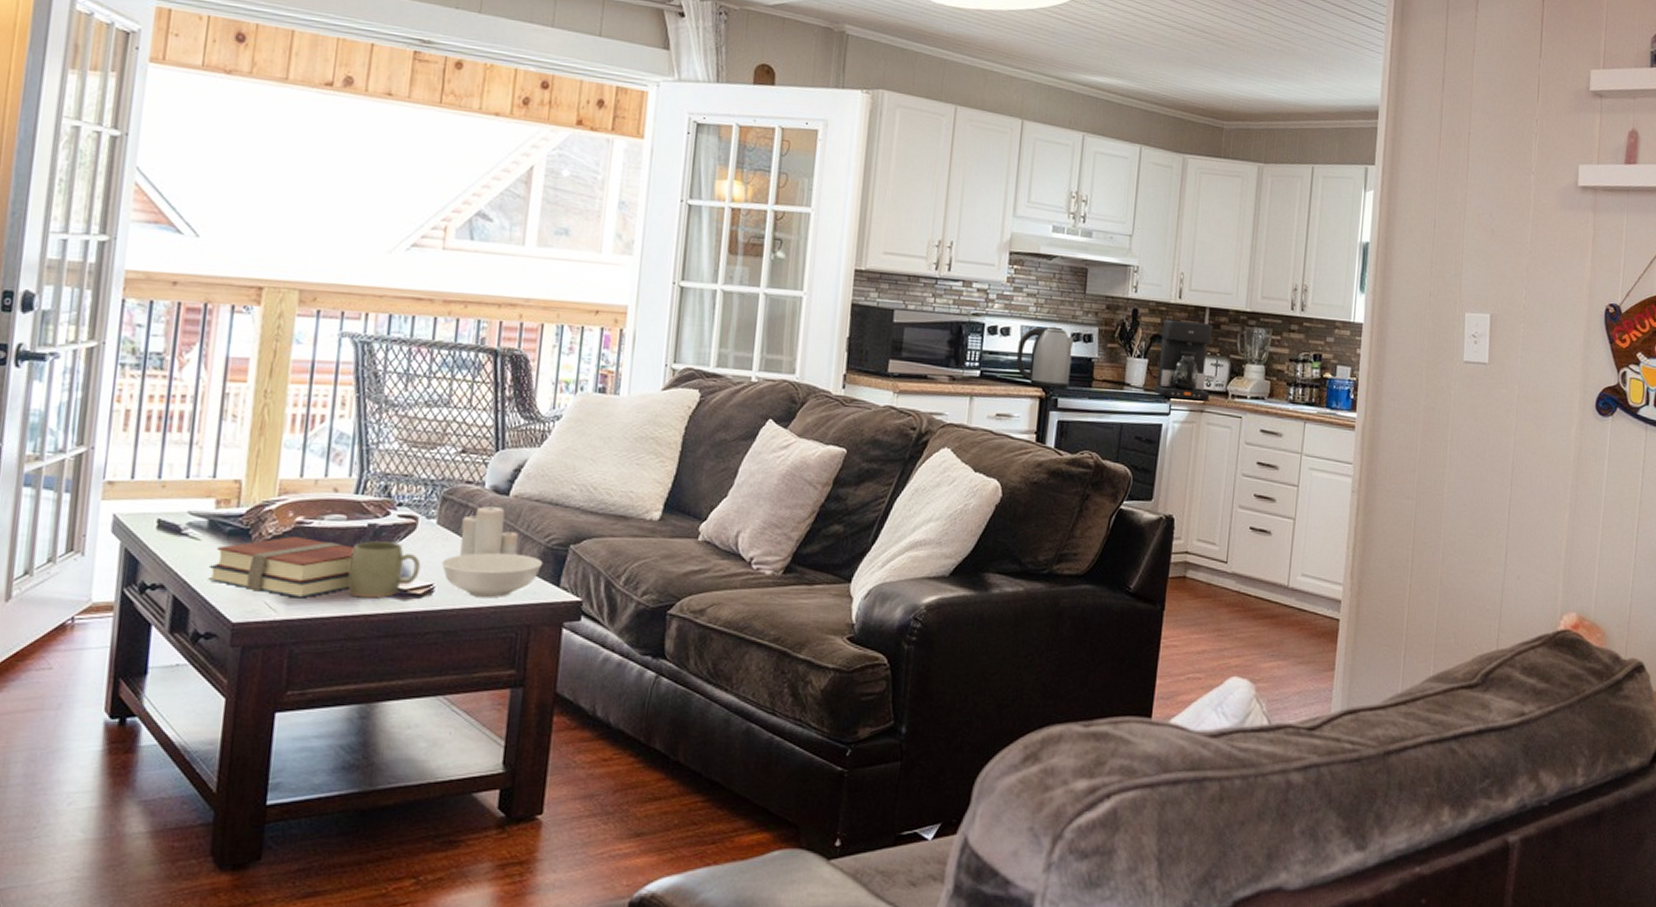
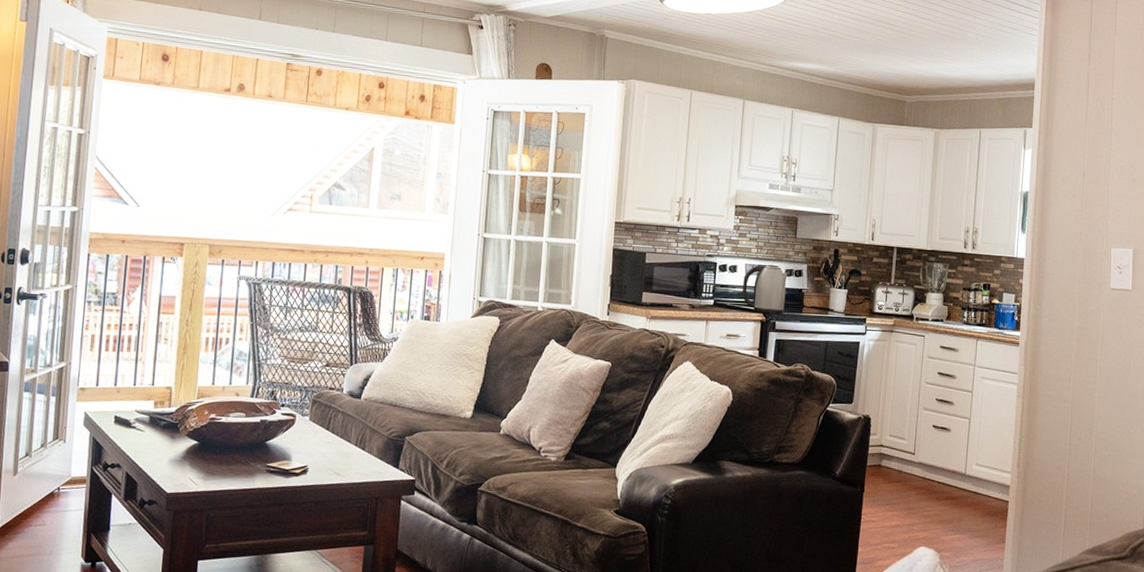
books: present [208,537,354,599] -> none [150,429,251,476]
mug: present [348,541,421,598] -> none [247,433,298,476]
bowl: present [442,552,543,598] -> none [313,442,386,477]
candle: present [459,500,519,557] -> none [326,402,369,445]
coffee maker: present [1154,319,1212,401] -> none [852,257,899,323]

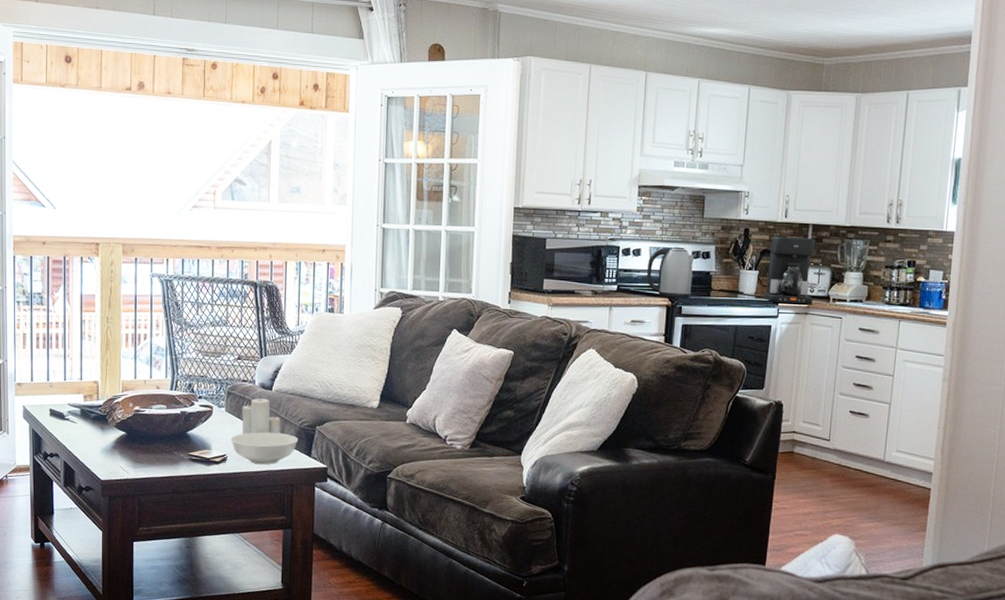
bowl: none [313,442,386,477] -> present [231,431,299,465]
candle: none [326,402,369,445] -> present [242,394,281,435]
coffee maker: none [852,257,899,323] -> present [764,236,815,305]

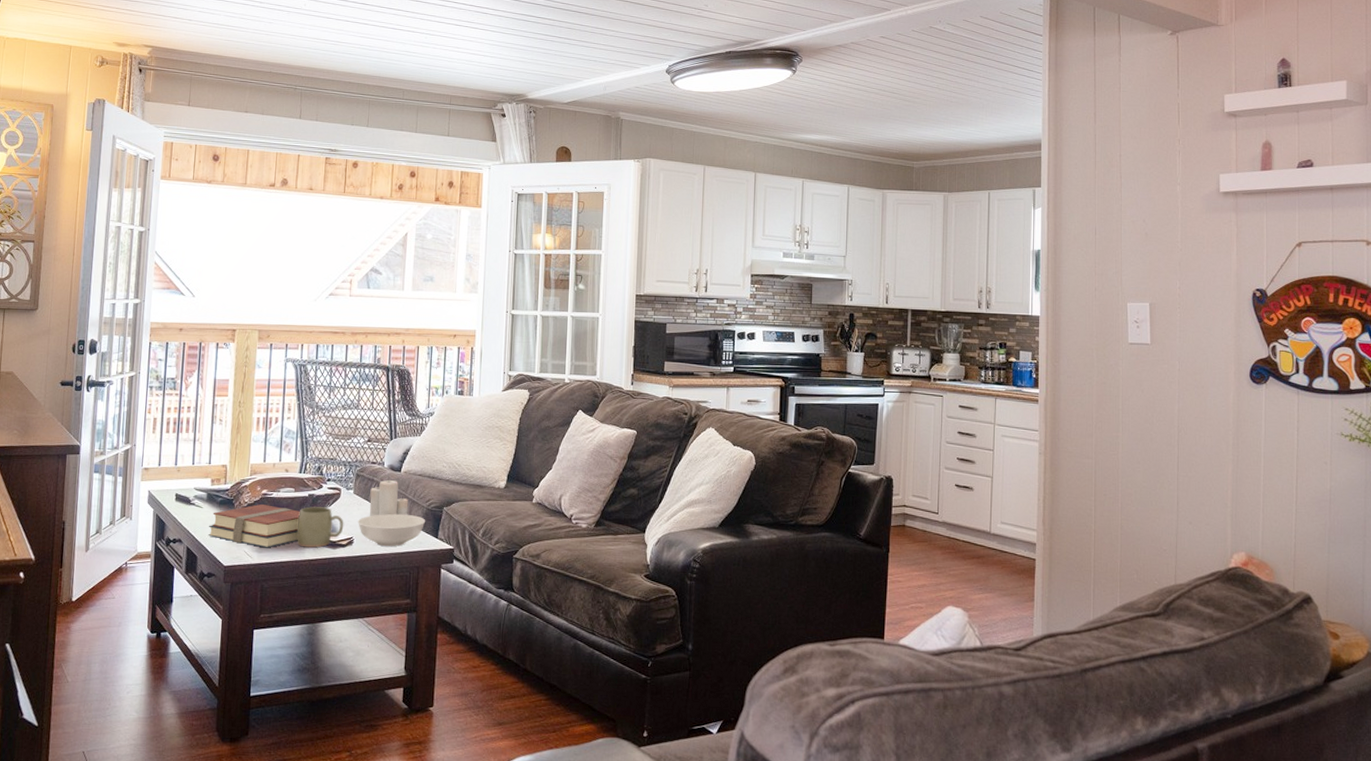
books: none [83,421,173,464] -> present [208,504,300,548]
mug: none [170,423,217,464] -> present [297,506,344,548]
kettle: present [647,246,695,299] -> none [761,330,805,380]
coffee maker: present [764,236,815,305] -> none [870,320,916,384]

